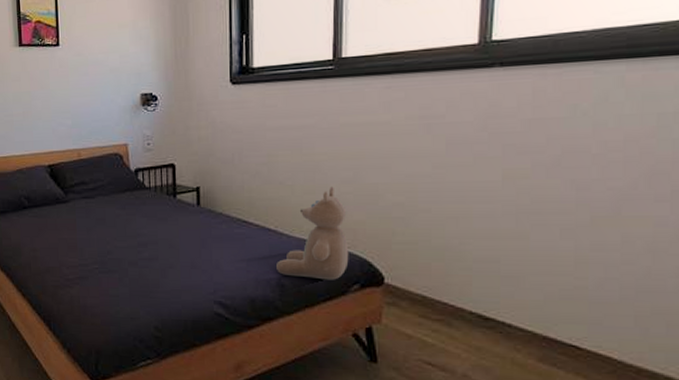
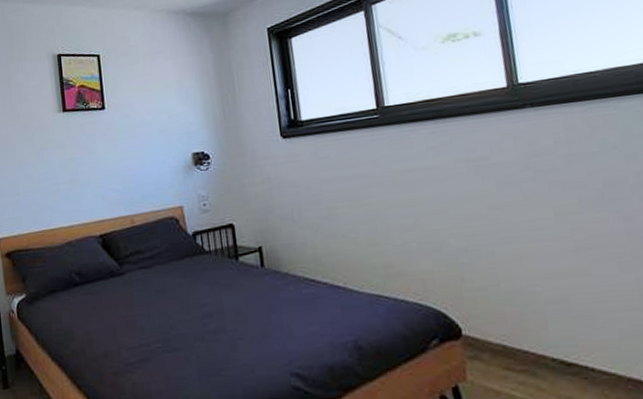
teddy bear: present [276,186,349,280] -> none [350,235,424,338]

